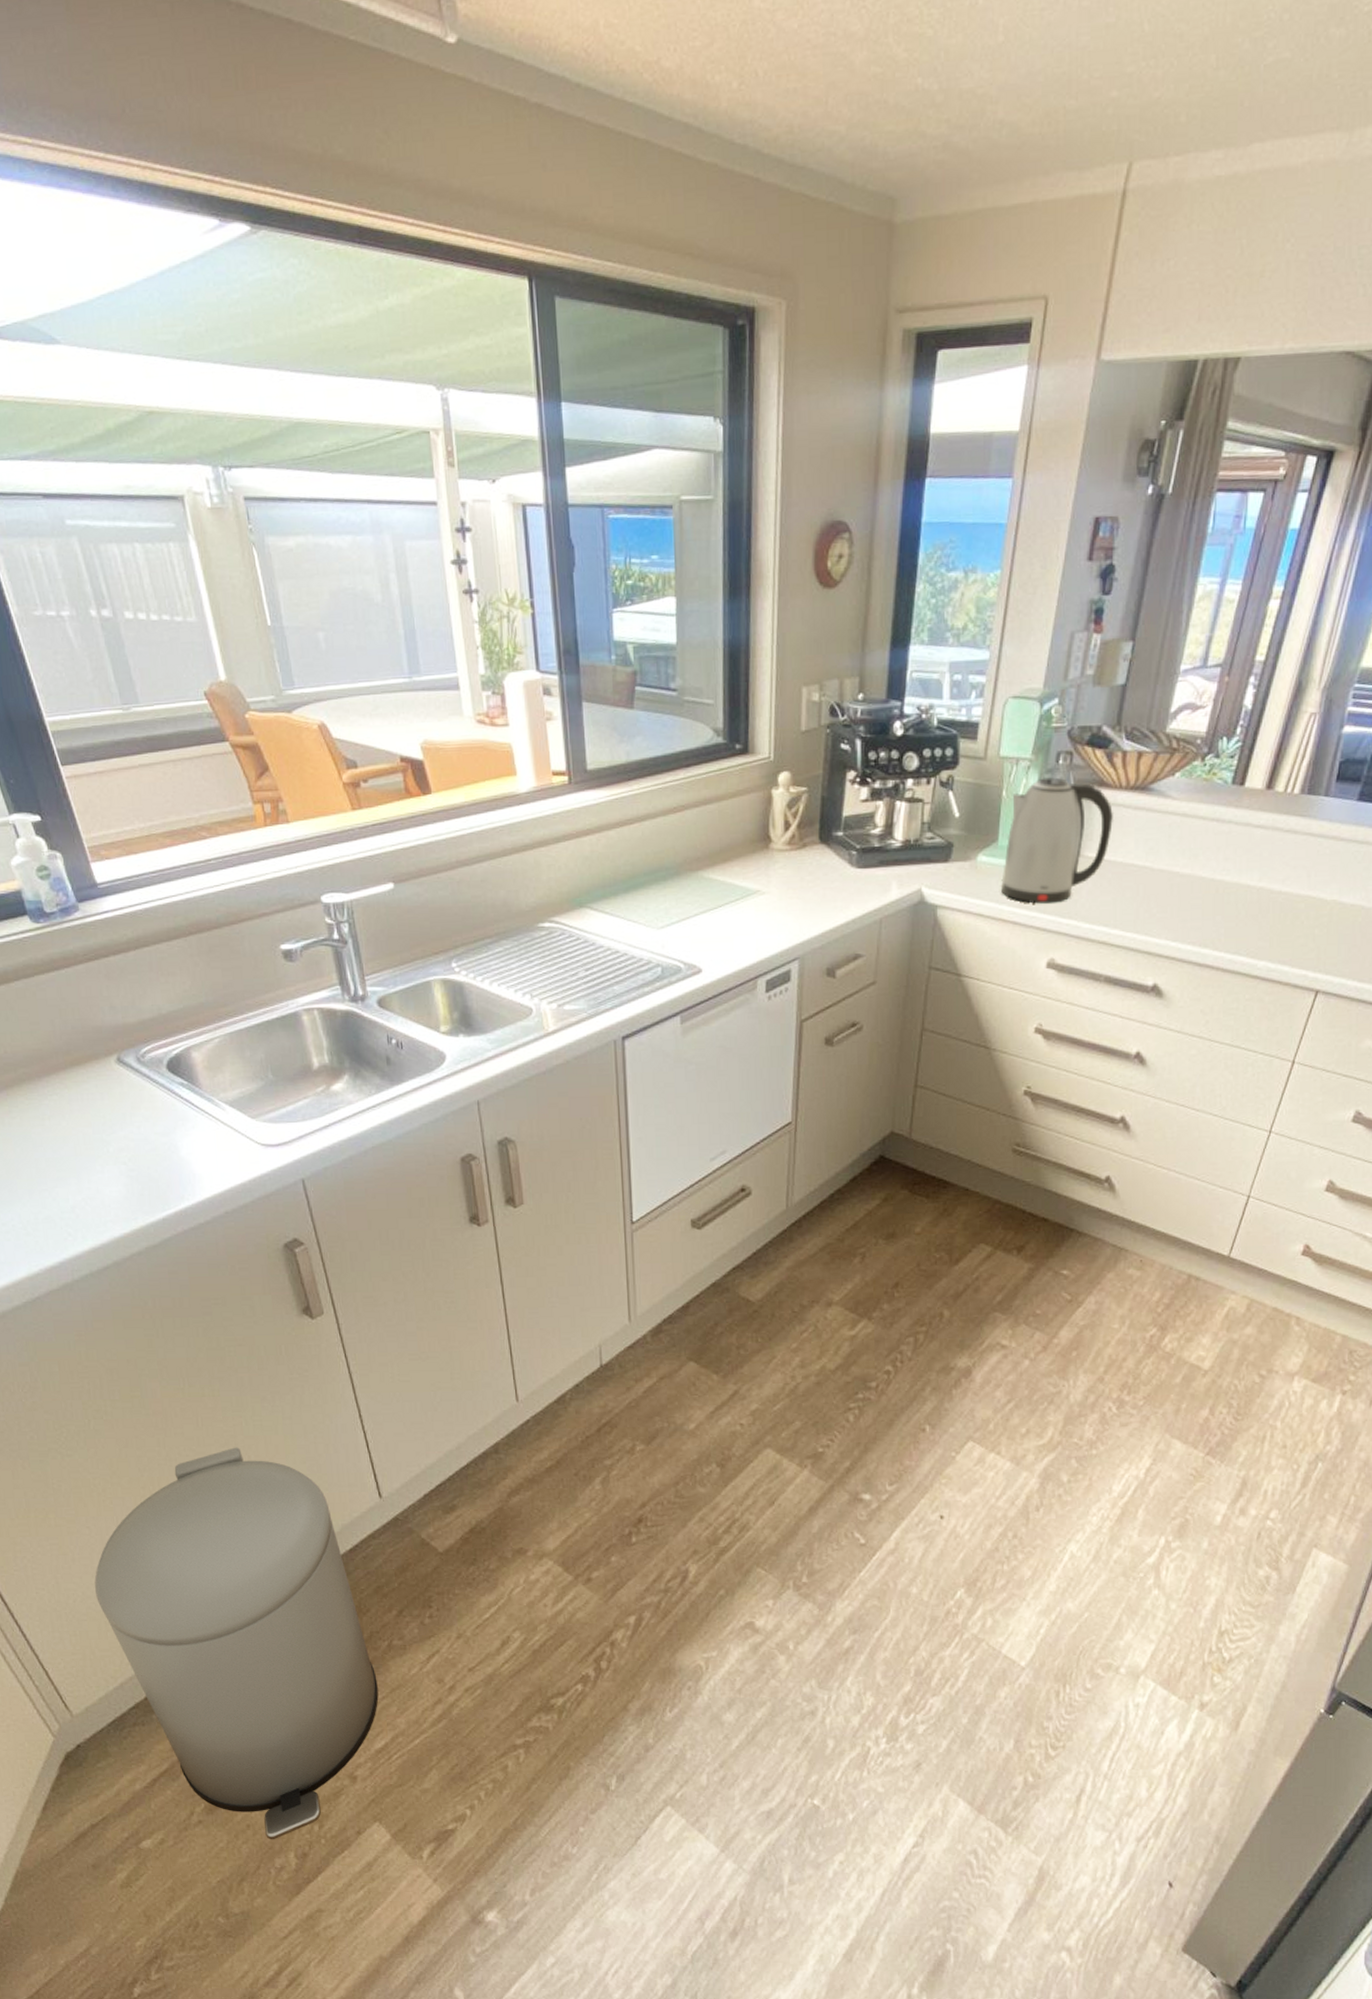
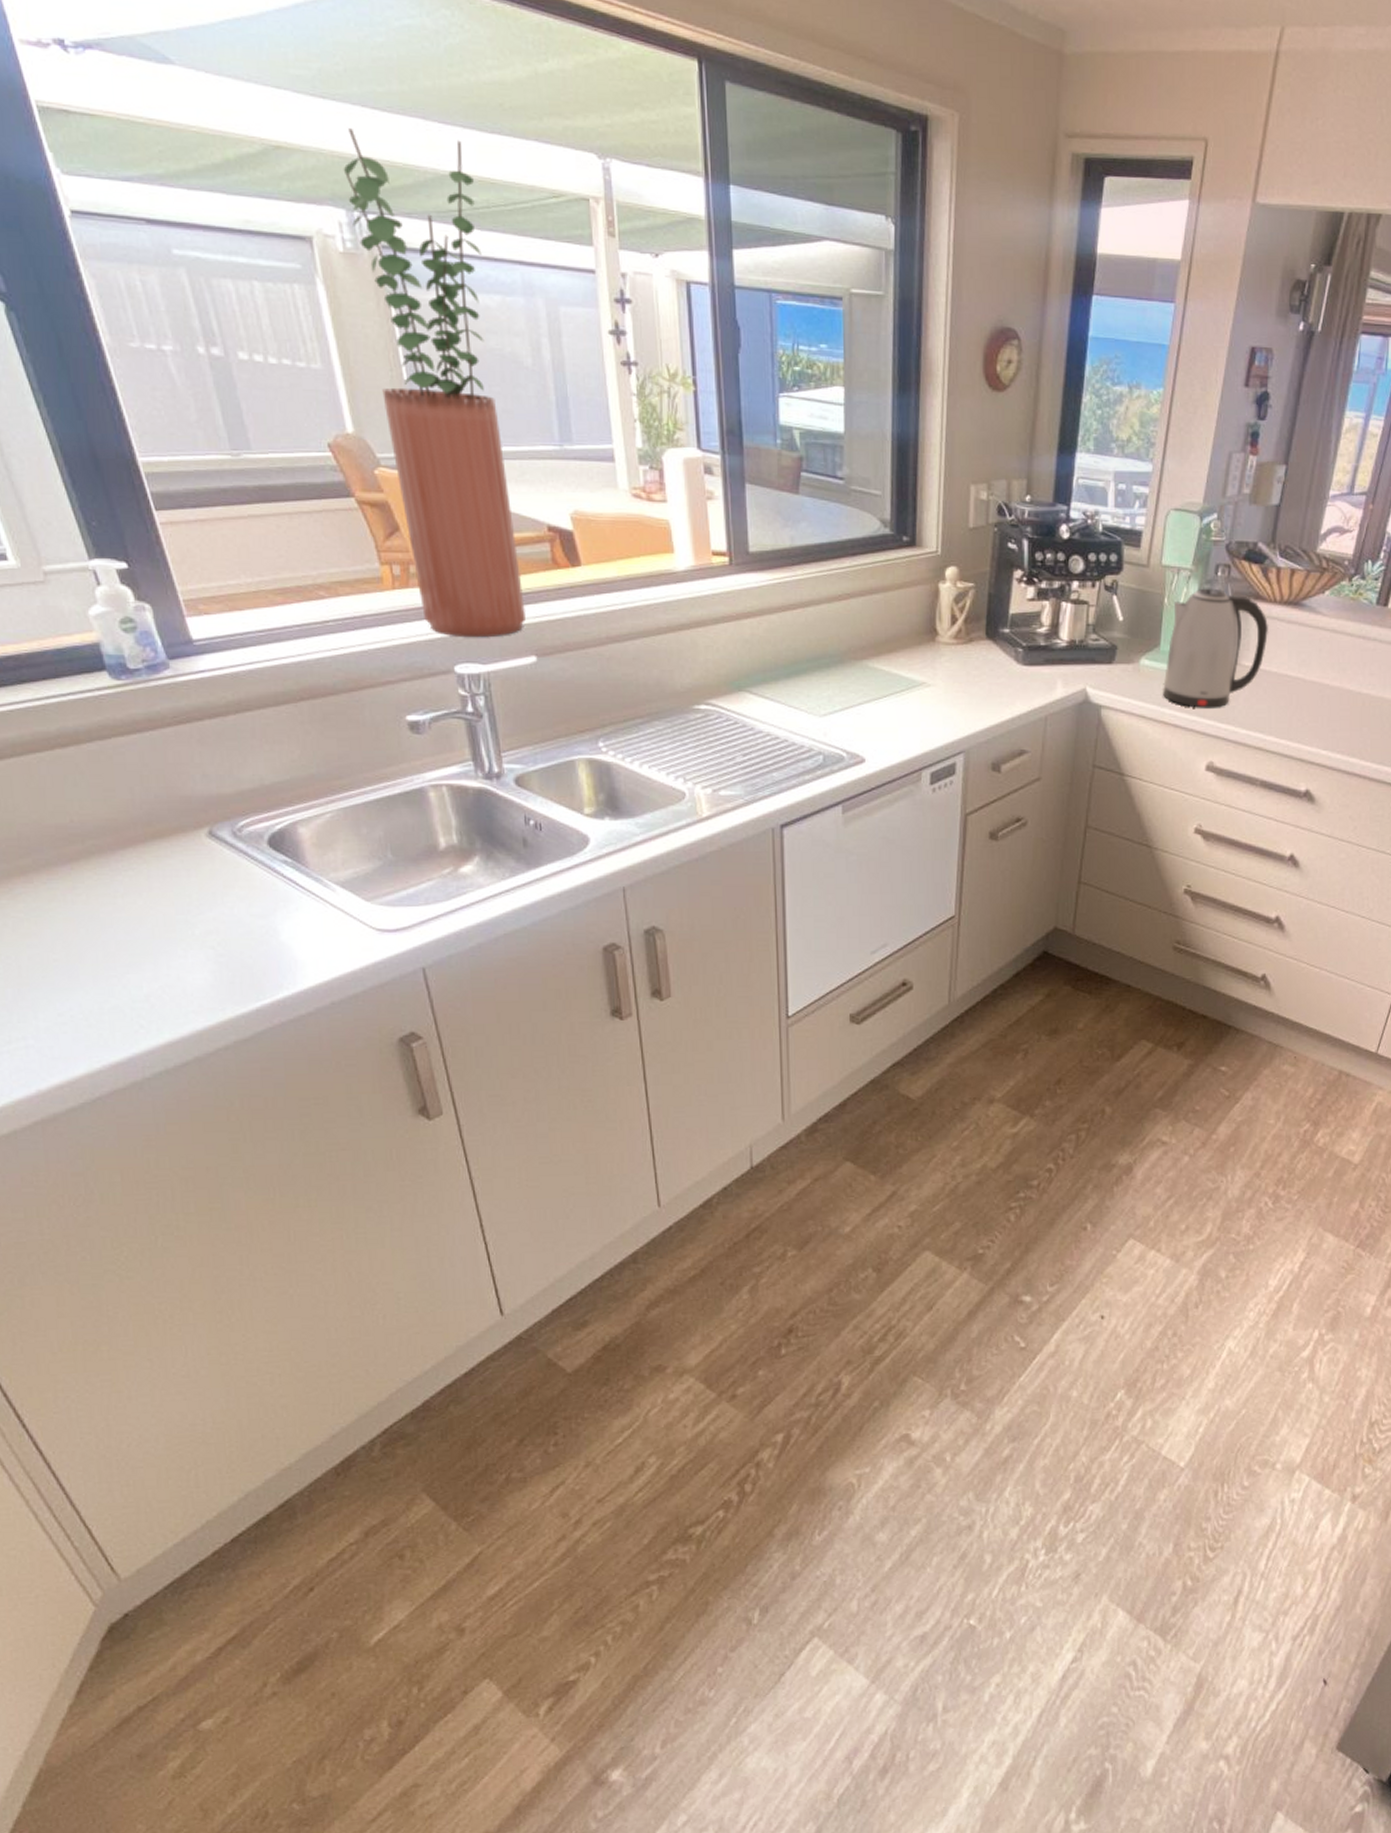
pedal bin: present [94,1447,379,1840] -> none [155,1263,493,1709]
vase: none [208,386,383,868] -> present [343,128,526,636]

